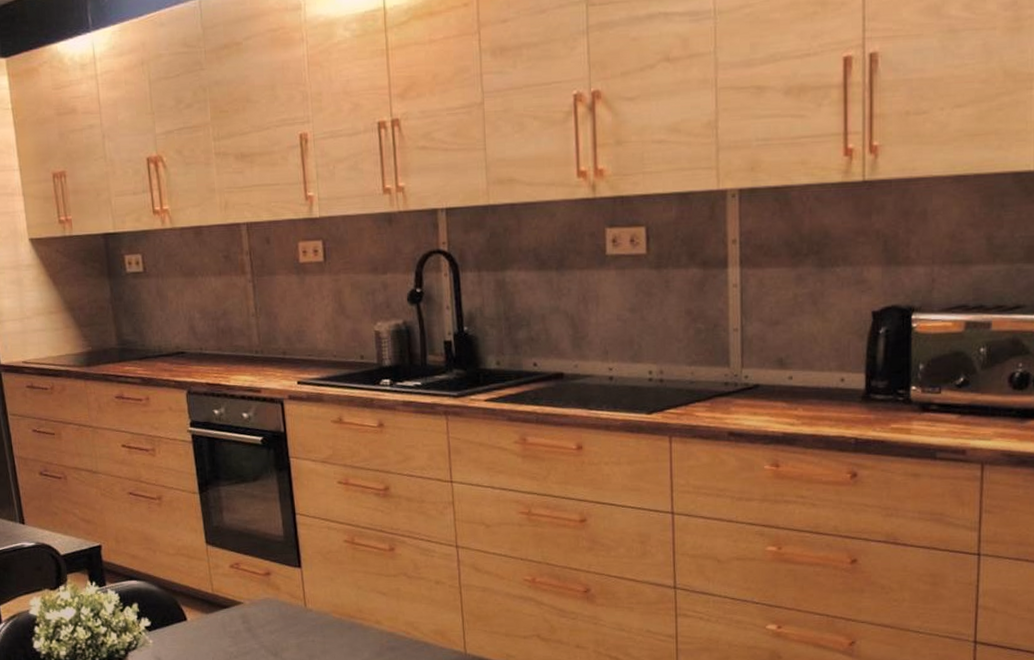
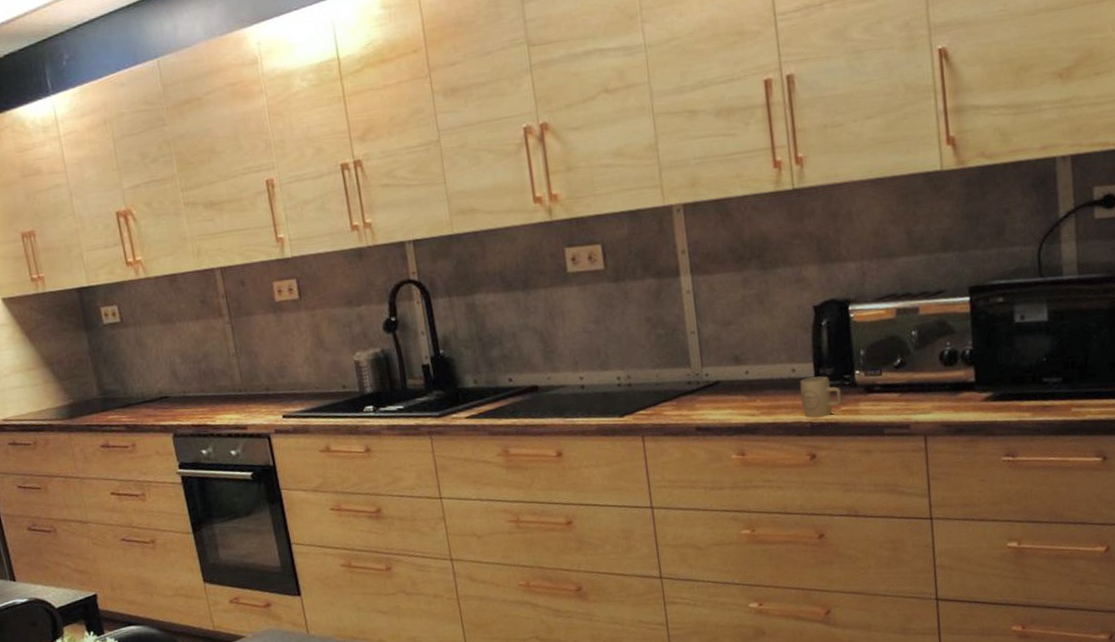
mug: none [847,389,894,434] -> present [800,376,843,419]

